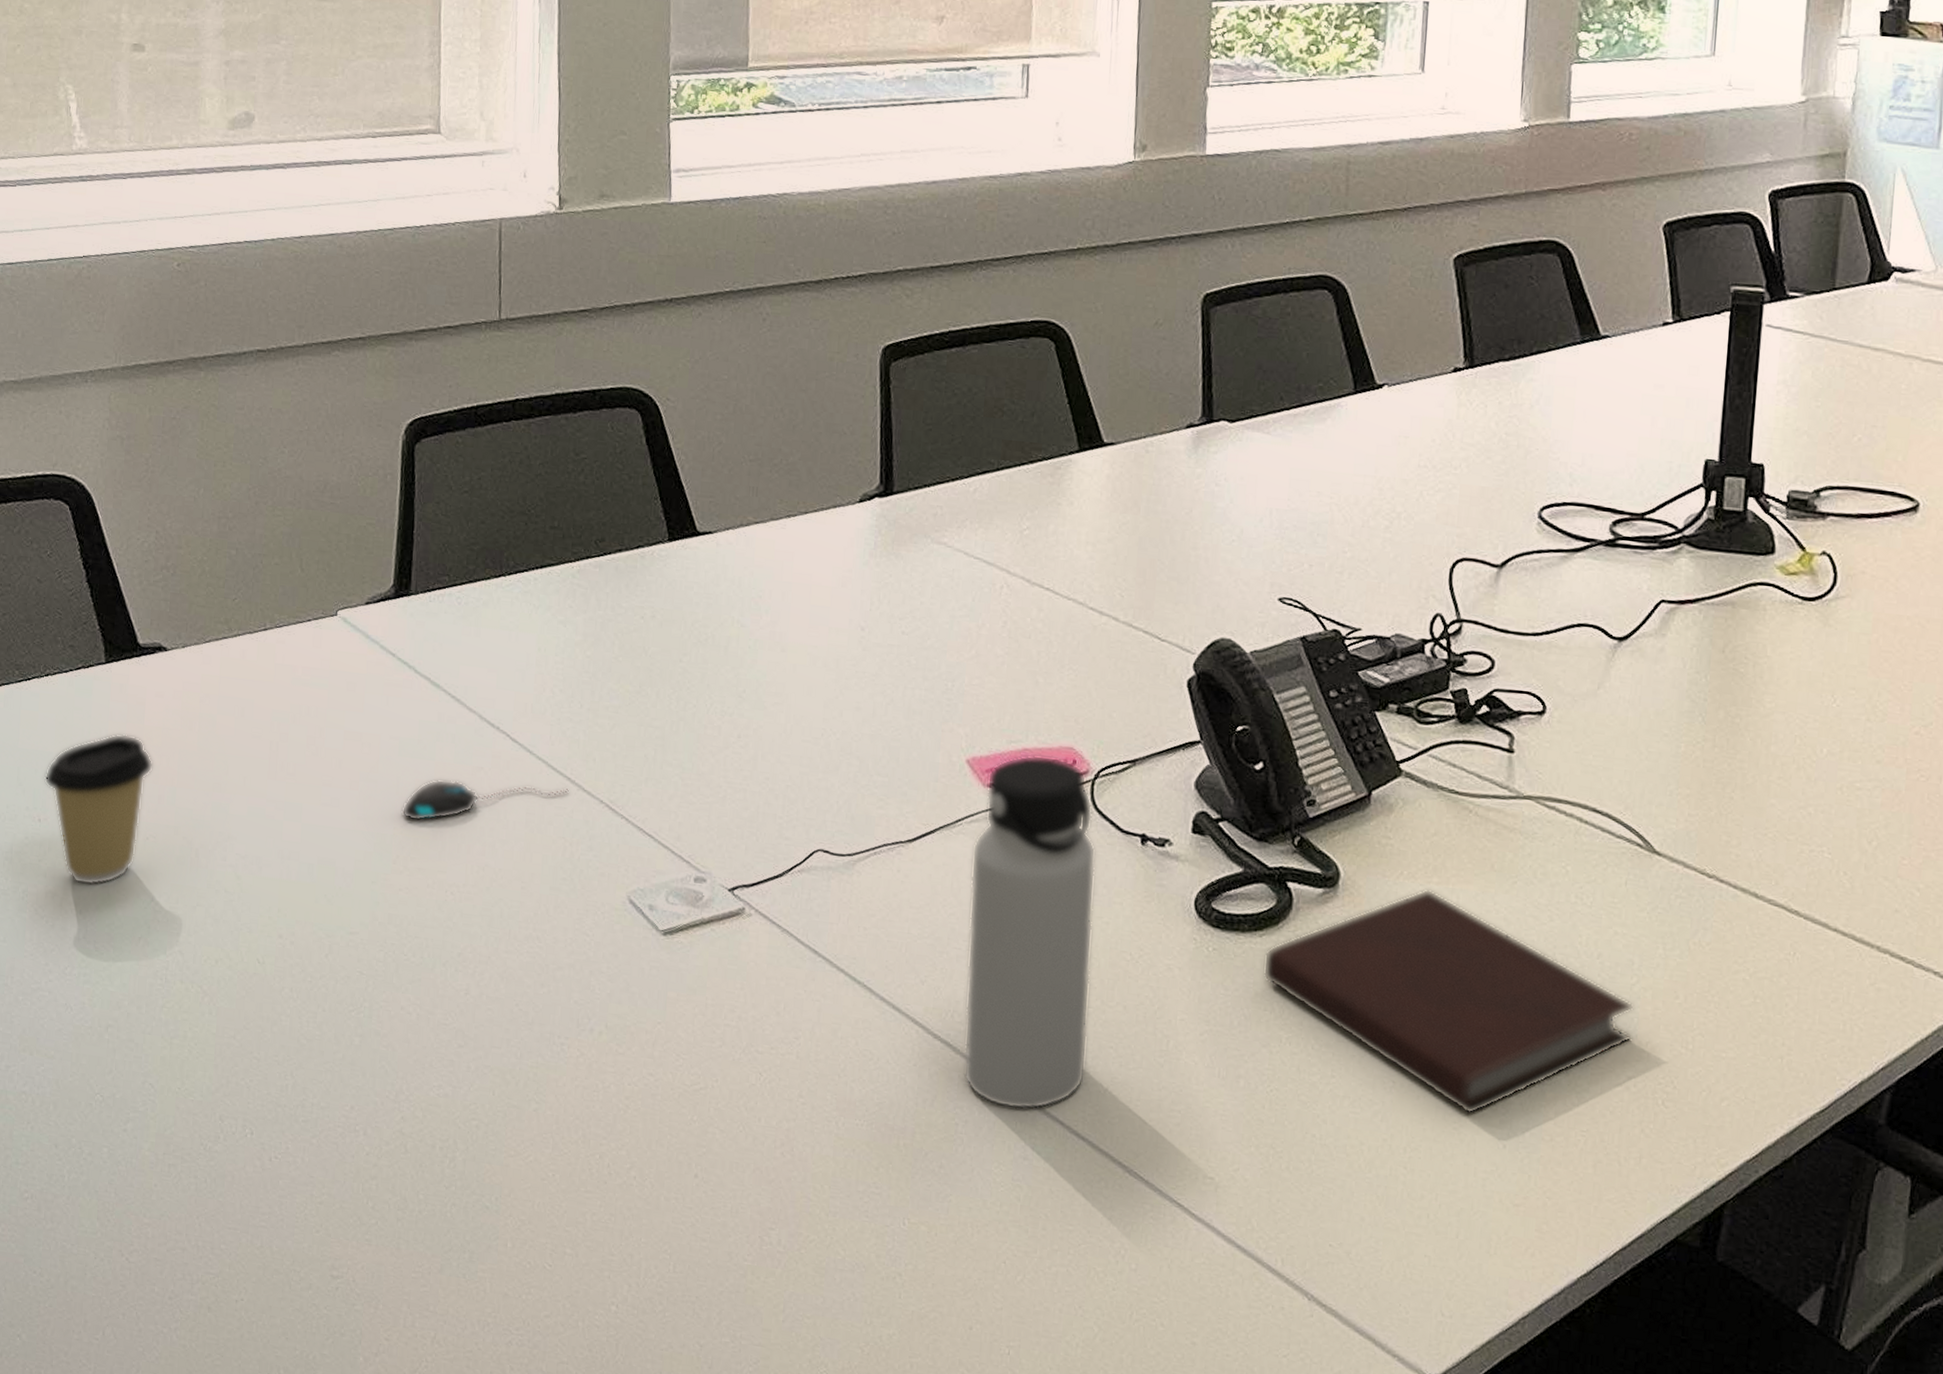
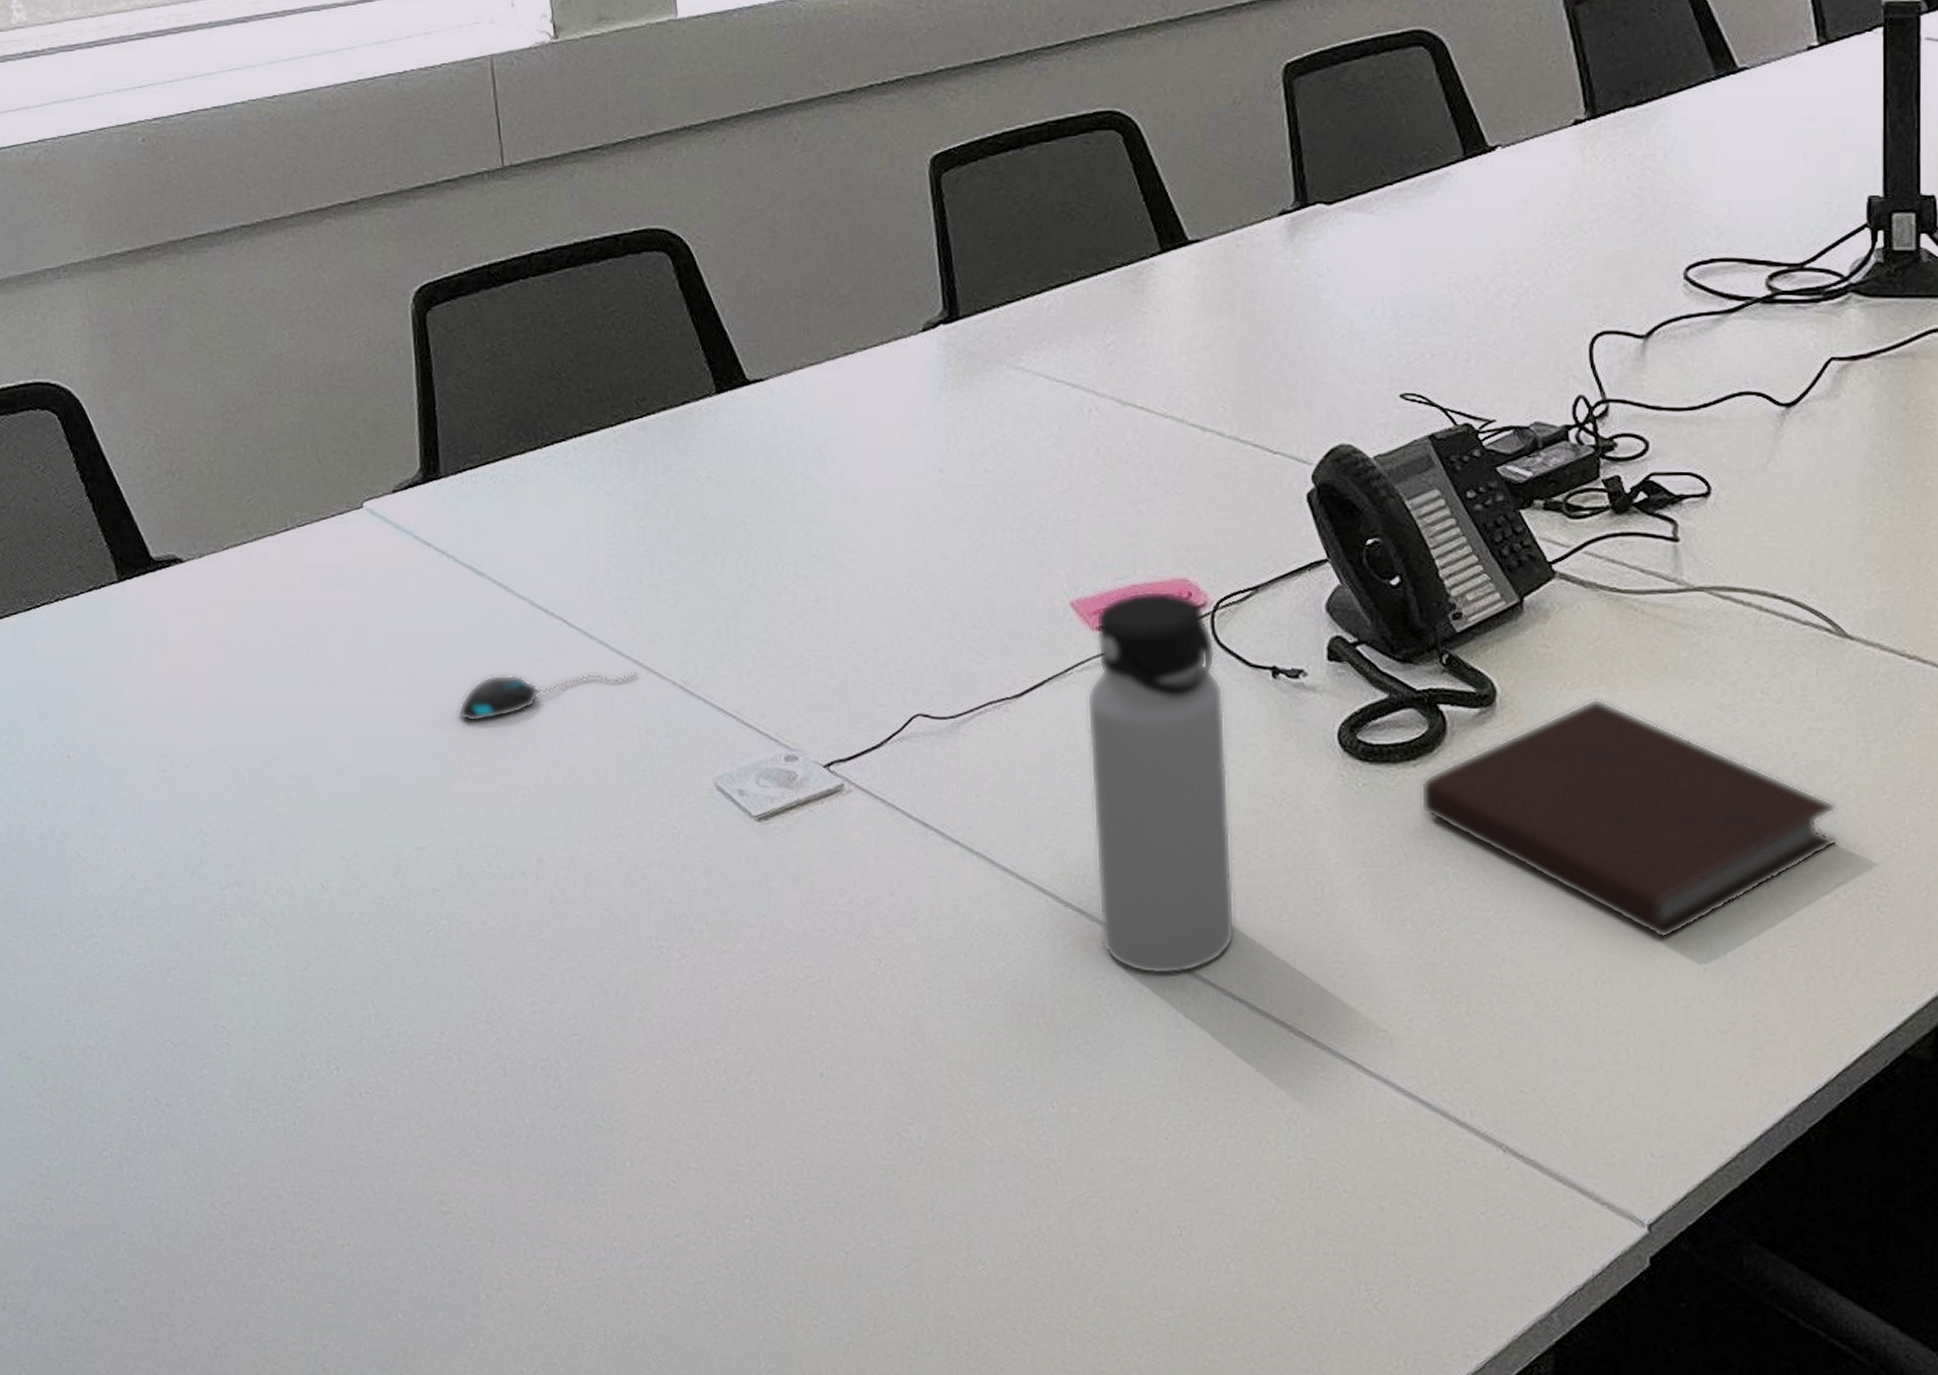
coffee cup: present [44,733,153,886] -> none [68,656,184,822]

